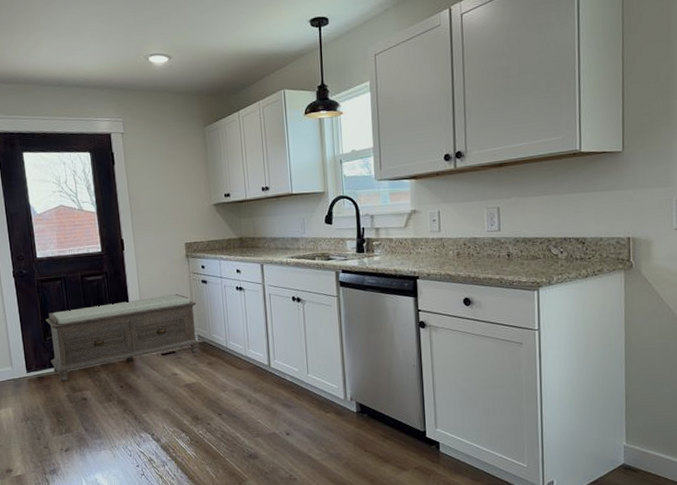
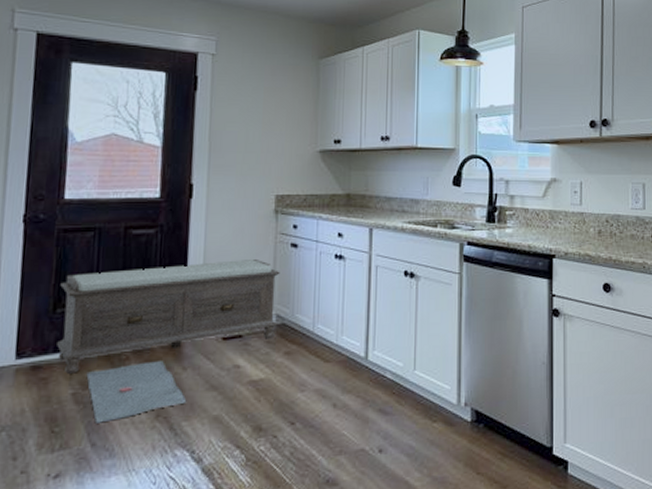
rug: none [73,371,144,415] -> present [86,361,187,423]

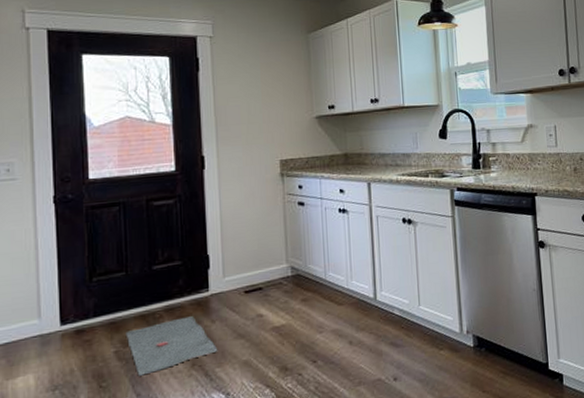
bench: present [57,260,280,374] -> none [93,219,293,335]

